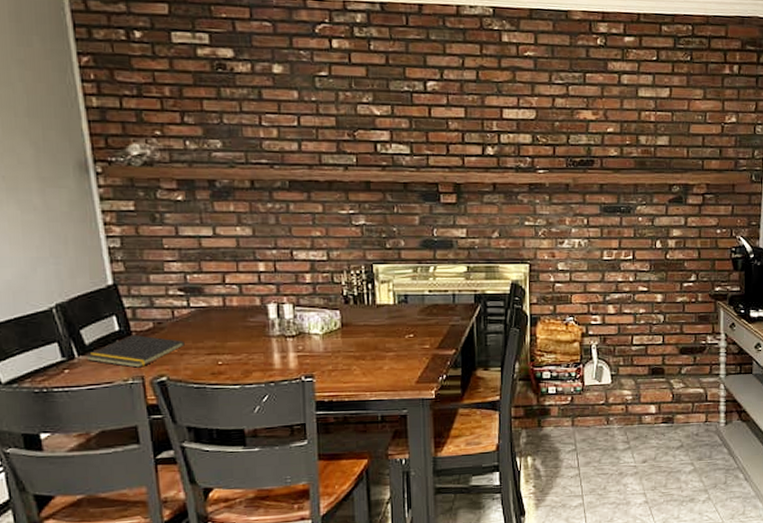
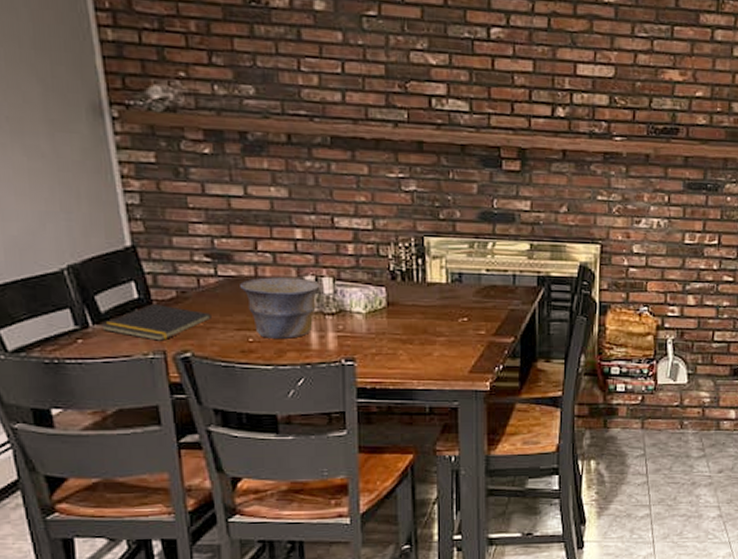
bowl: none [210,306,282,361] -> present [240,277,321,339]

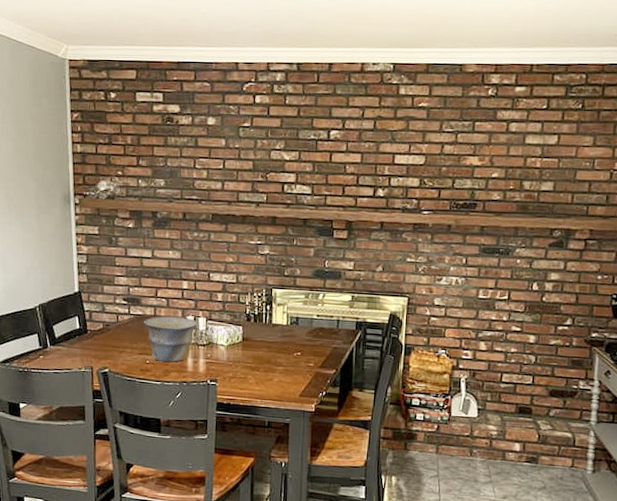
notepad: present [101,304,211,341] -> none [55,333,124,360]

